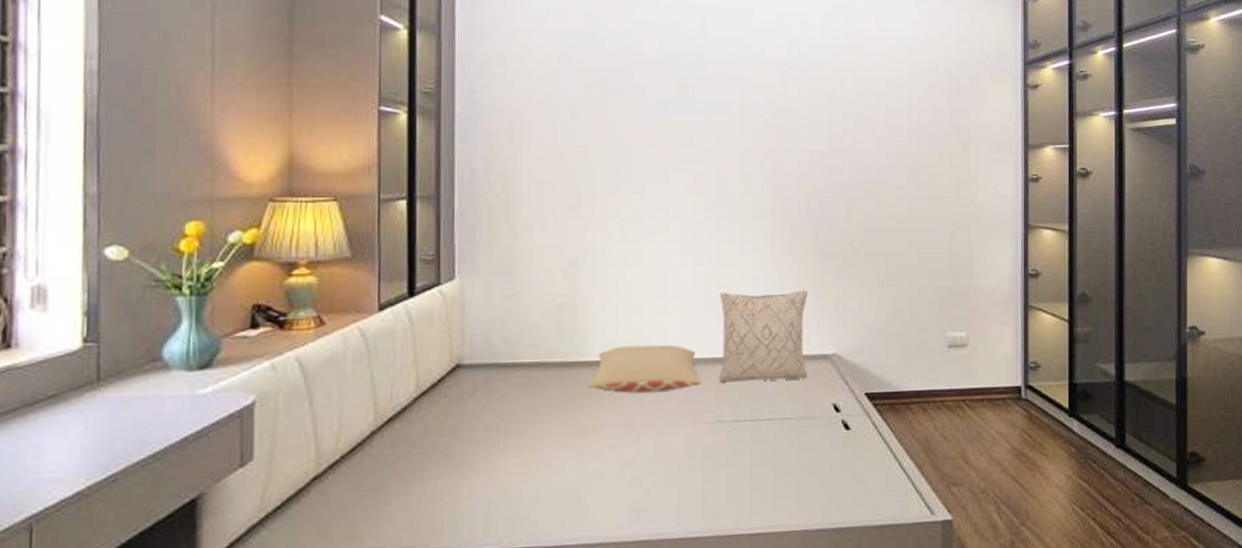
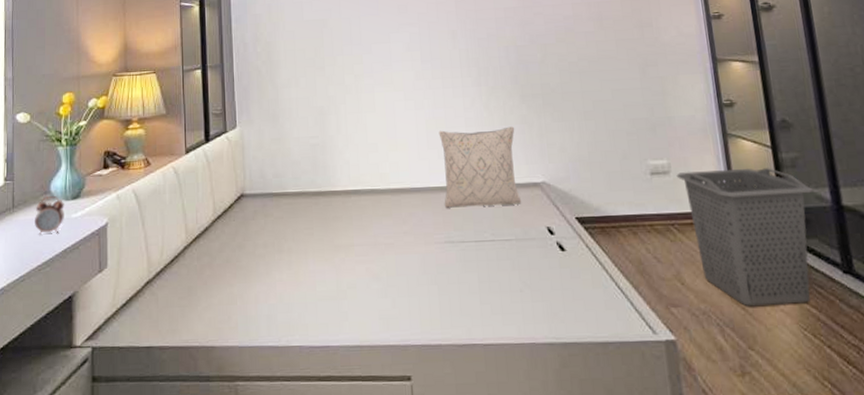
alarm clock: none [135,365,186,418] -> present [35,196,64,235]
pillow: present [587,344,700,393] -> none [339,176,429,217]
laundry basket: none [974,342,1100,483] -> present [676,168,813,307]

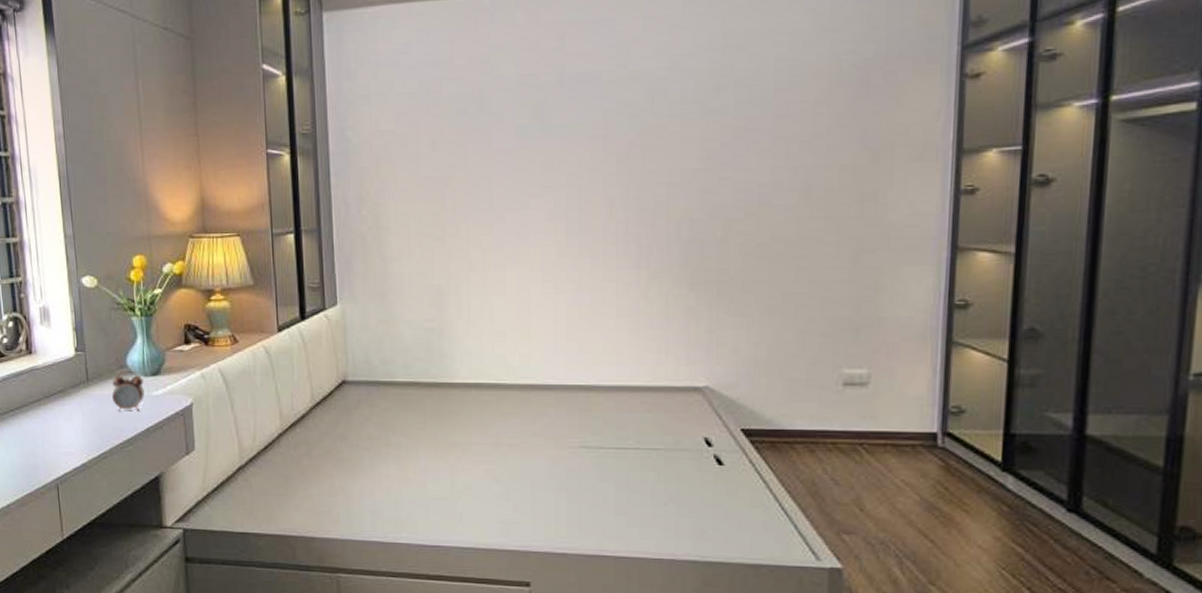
pillow: present [438,126,522,208] -> none [582,319,678,410]
laundry basket: present [676,168,813,307] -> none [876,385,1051,541]

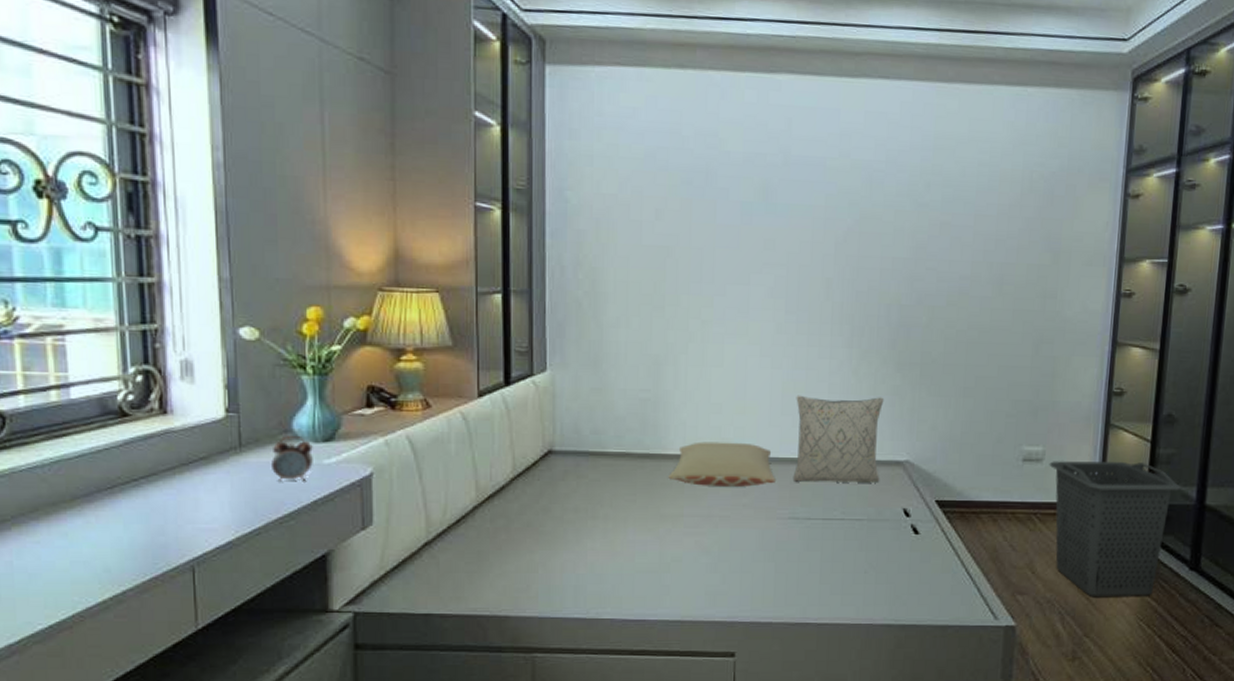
pillow: none [456,370,564,415] -> present [668,441,775,487]
pillow: none [582,319,678,410] -> present [792,395,885,483]
laundry basket: none [876,385,1051,541] -> present [1049,461,1181,597]

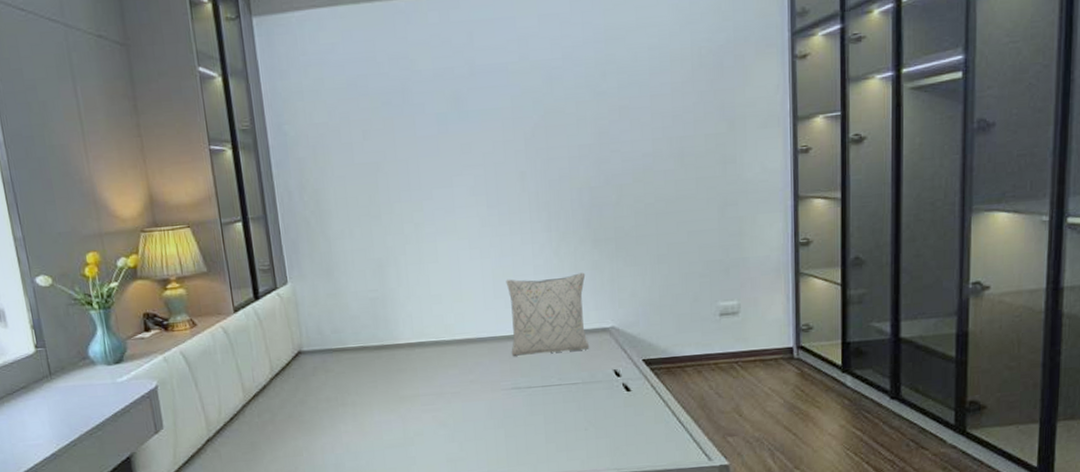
alarm clock: present [271,436,313,482] -> none [76,361,109,401]
pillow: present [668,441,775,487] -> none [402,326,496,369]
laundry basket: present [1049,461,1181,597] -> none [745,305,875,433]

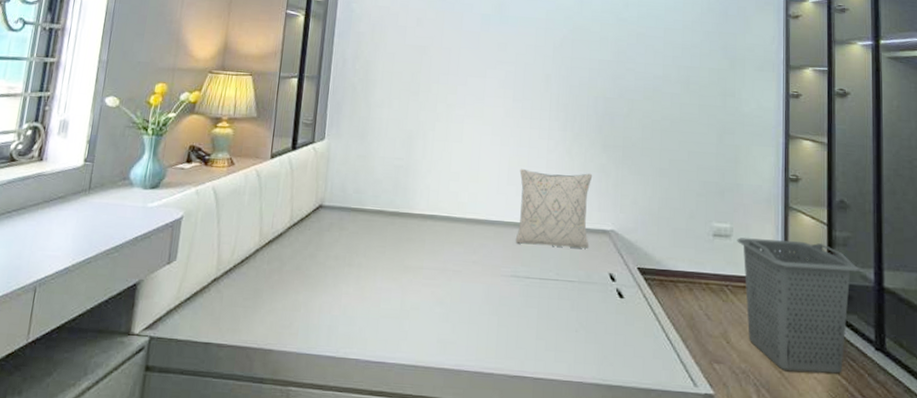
laundry basket: none [745,305,875,433] -> present [737,237,859,374]

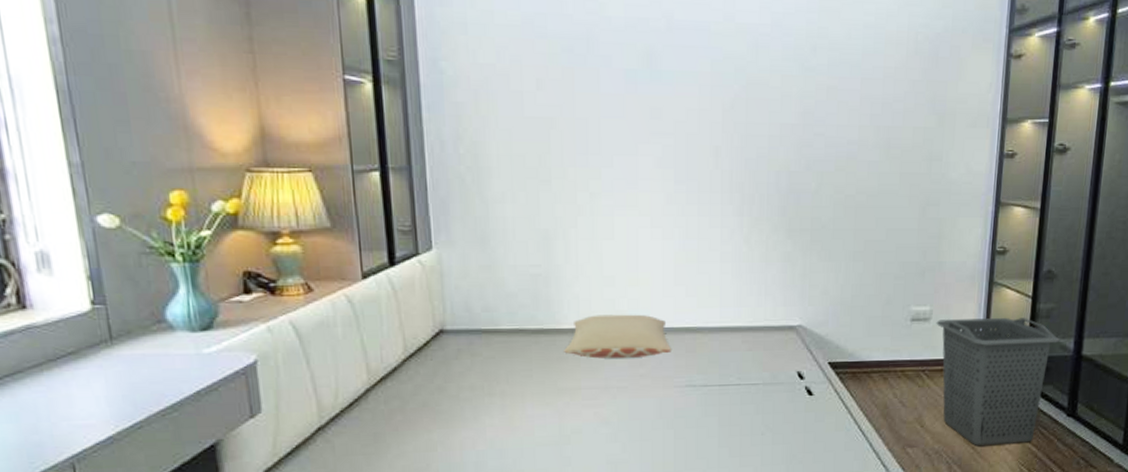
pillow: none [413,204,501,246] -> present [564,314,671,359]
pillow: present [515,168,593,249] -> none [688,264,776,350]

